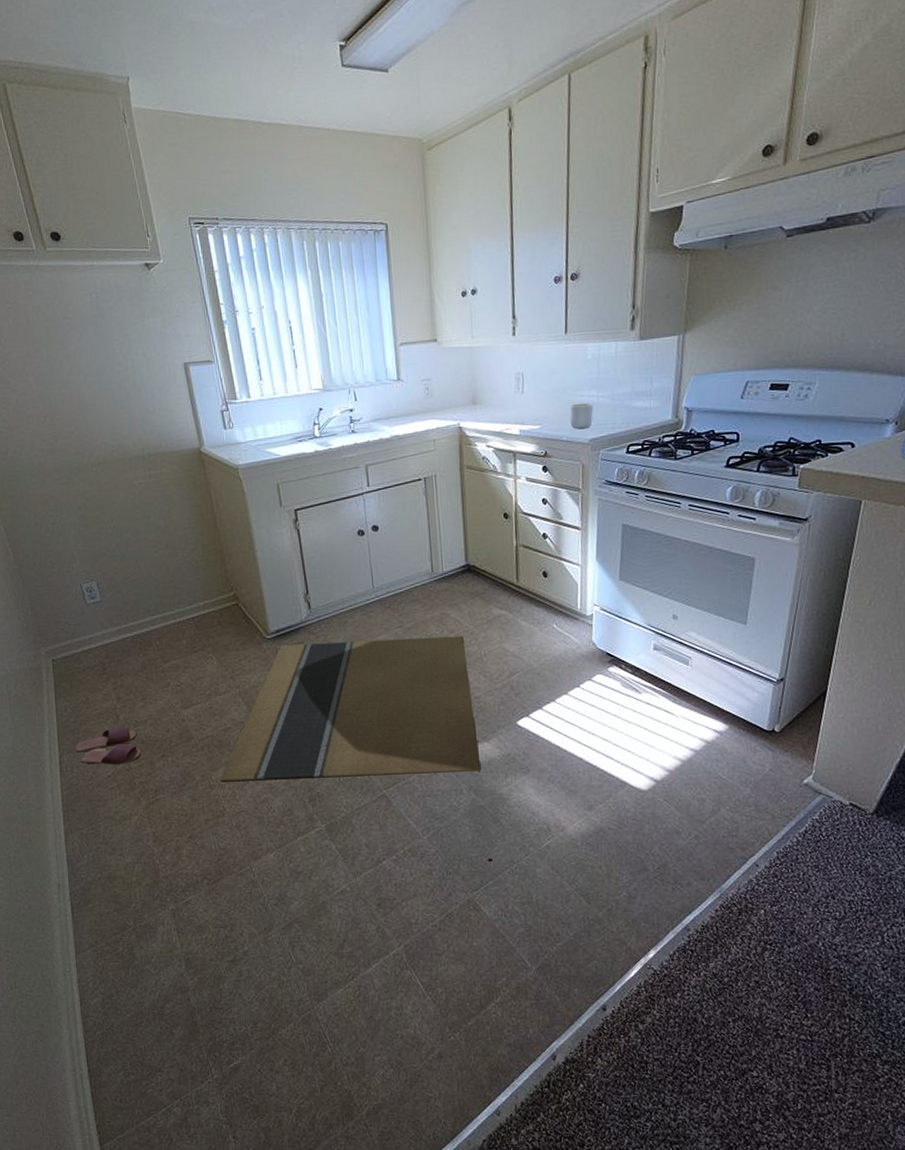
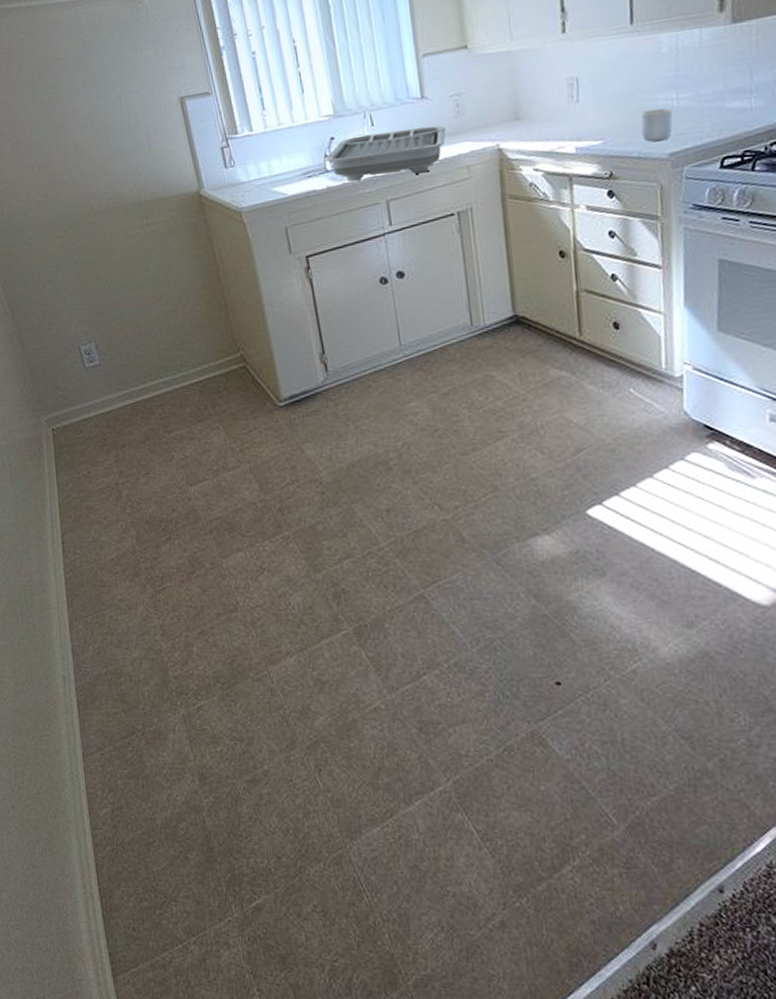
slippers: present [75,727,141,765] -> none [77,505,146,547]
door mat: present [219,635,481,781] -> none [230,402,542,571]
dish rack: none [314,404,417,448] -> present [325,125,446,183]

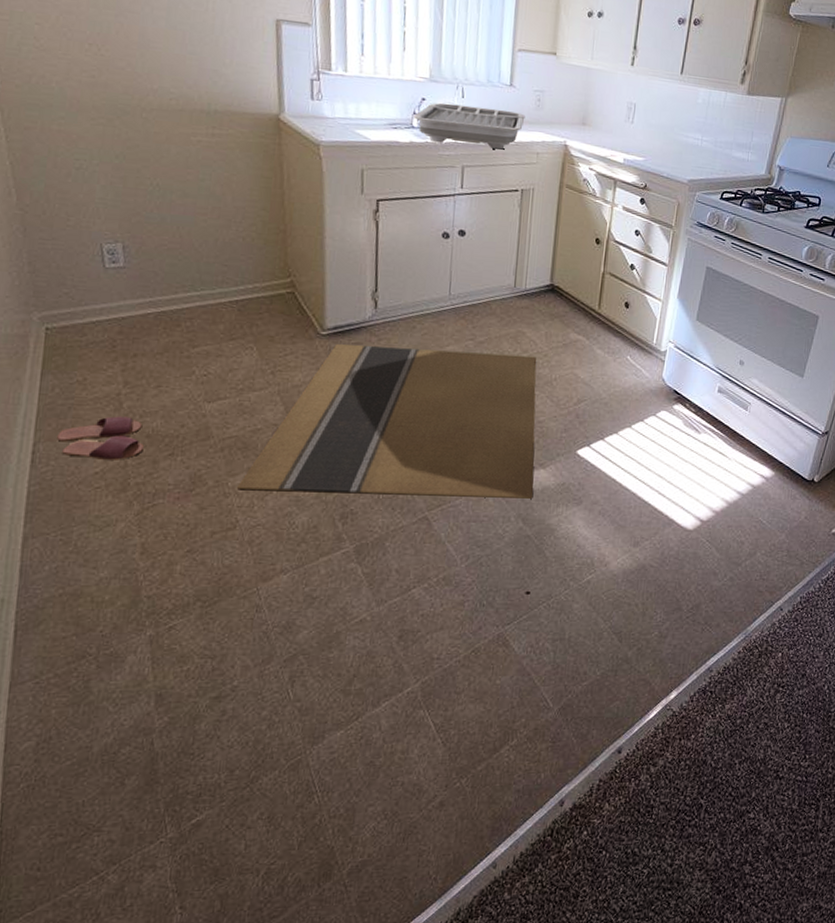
slippers: none [77,505,146,547] -> present [57,416,144,460]
door mat: none [230,402,542,571] -> present [236,344,537,499]
mug: present [640,108,673,142] -> none [673,142,697,169]

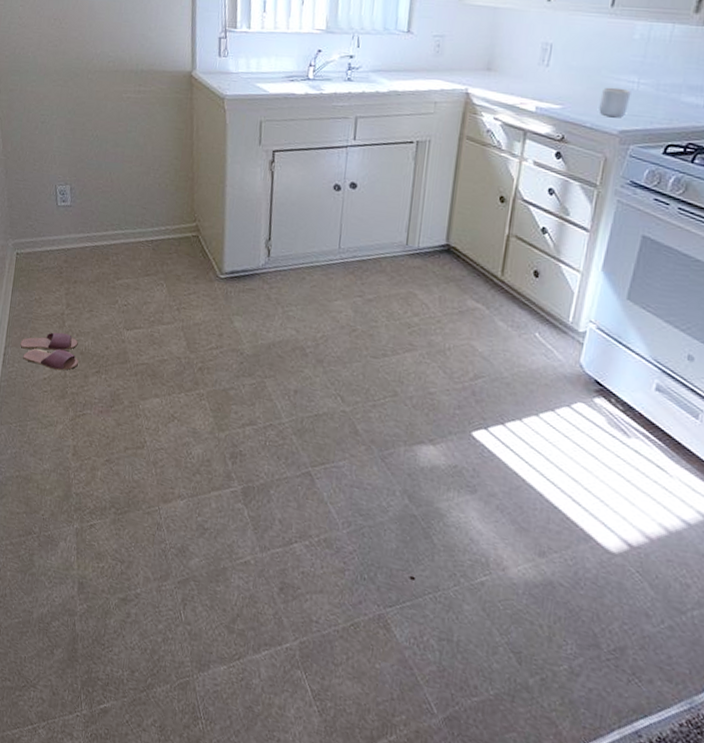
door mat: present [236,344,537,499] -> none [145,288,428,476]
dish rack: present [413,102,525,150] -> none [309,53,423,100]
mug: none [673,142,697,169] -> present [598,87,631,118]

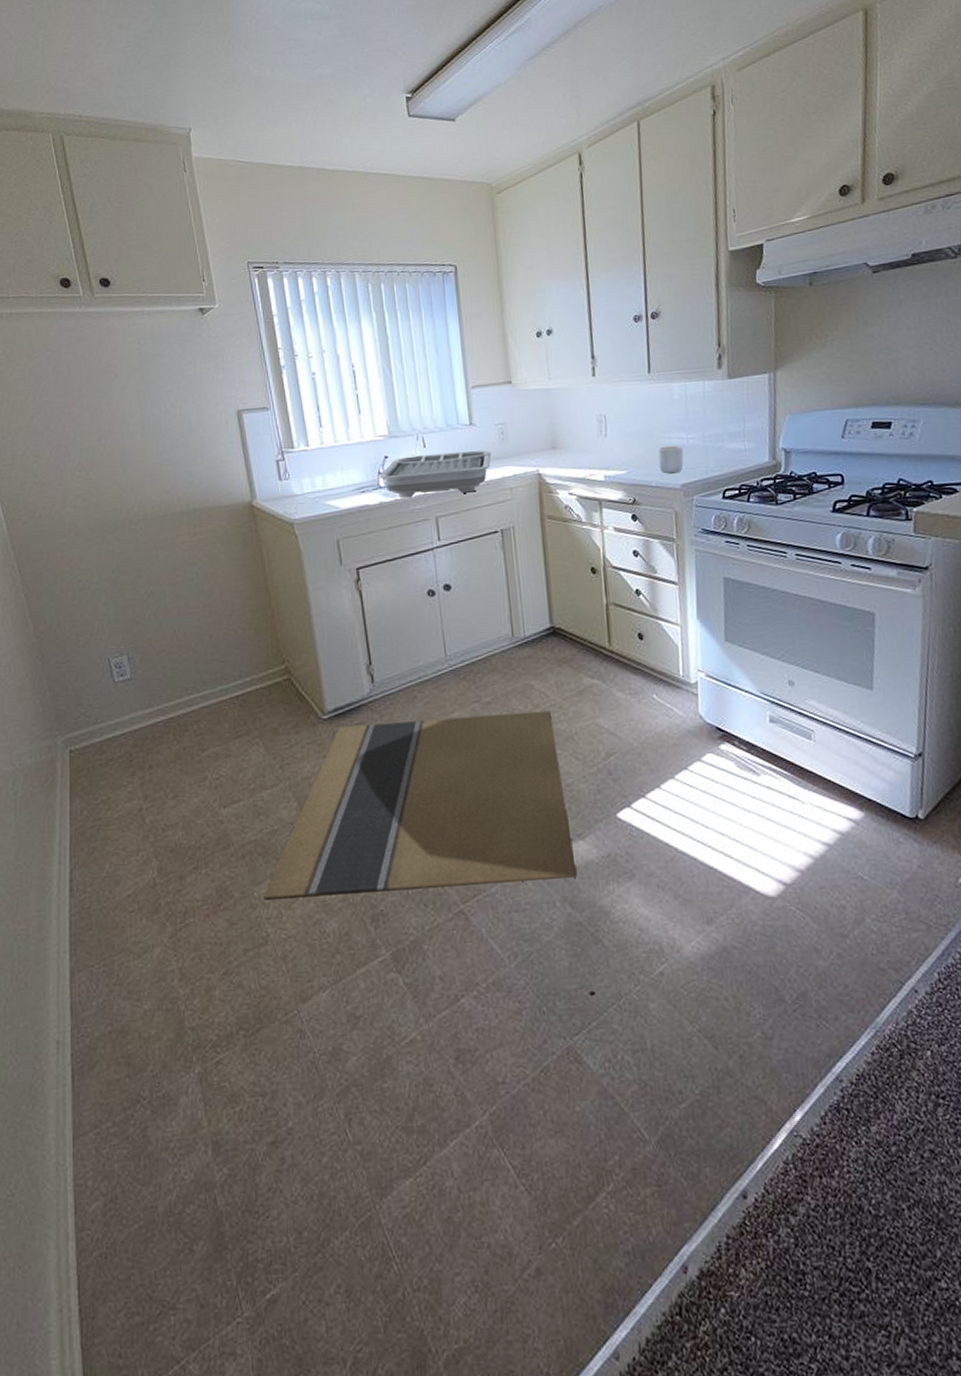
slippers: present [20,332,78,371] -> none [90,832,169,881]
door mat: none [145,288,428,476] -> present [262,710,577,899]
dish rack: none [309,53,423,100] -> present [379,450,492,499]

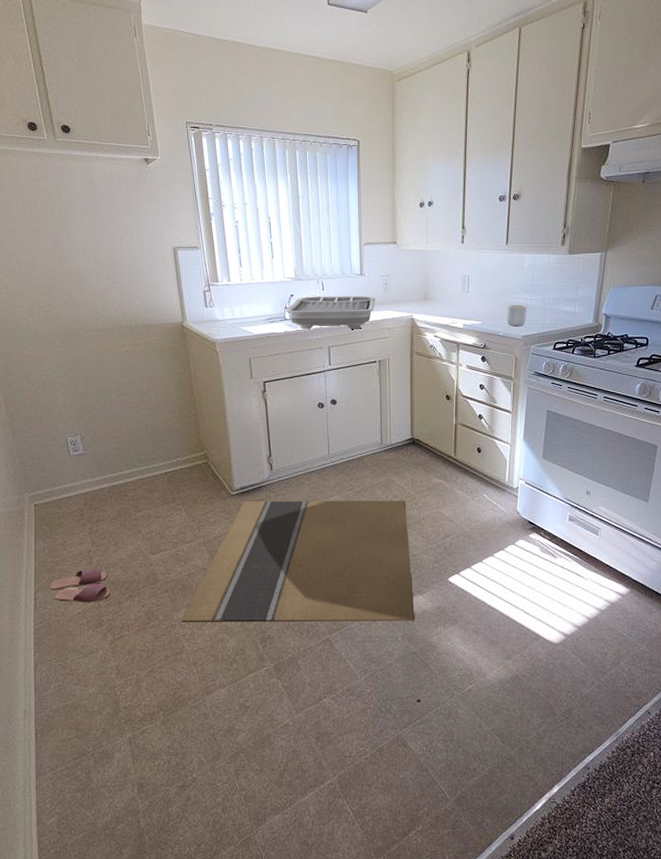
slippers: none [90,832,169,881] -> present [50,568,110,603]

